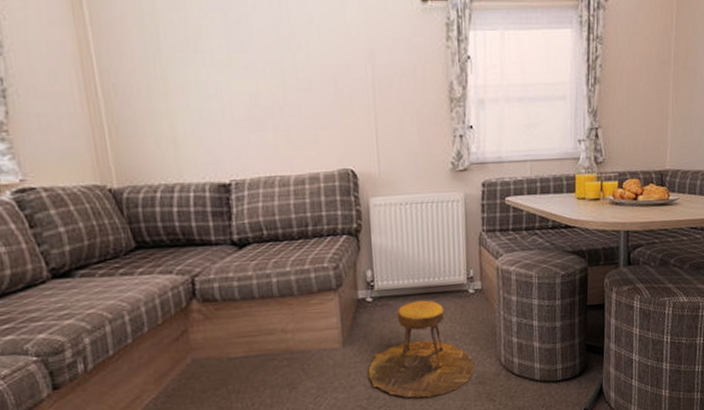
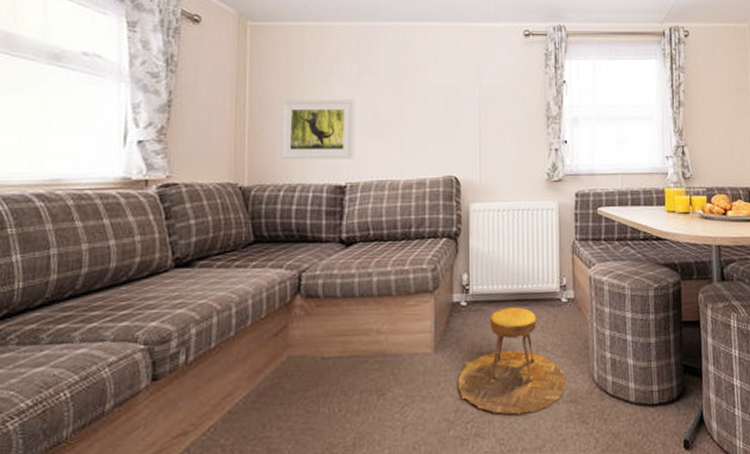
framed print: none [140,84,236,157] -> present [279,99,355,160]

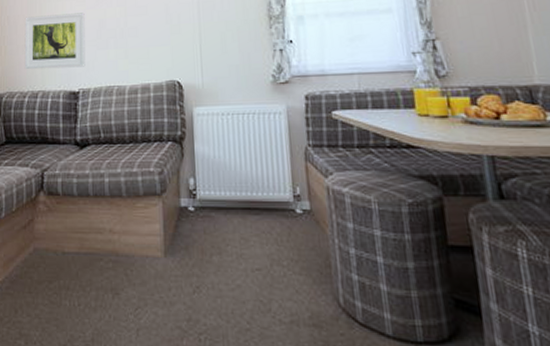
stool: present [458,307,566,415] -> none [189,216,307,333]

